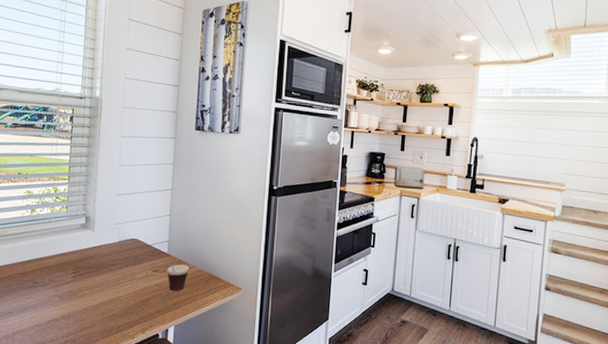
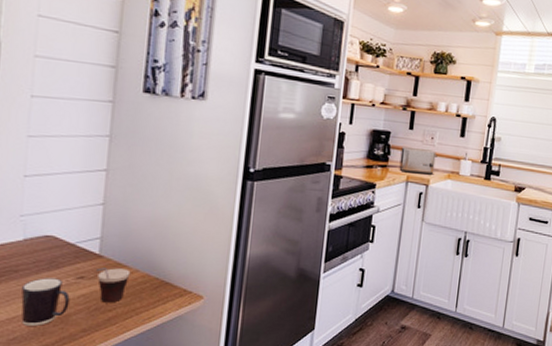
mug: none [117,270,149,306] -> present [21,278,70,326]

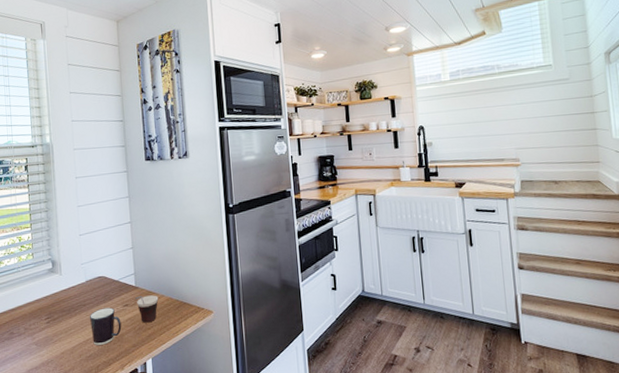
toaster: present [399,146,438,175] -> none [345,164,378,187]

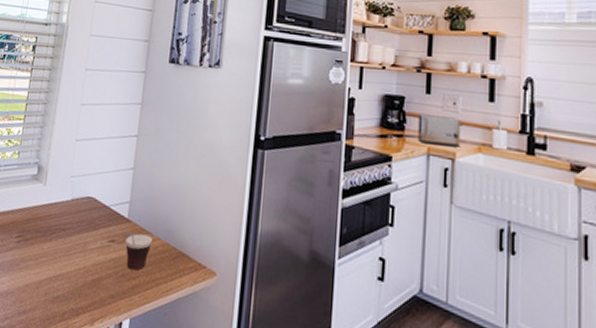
mug: present [90,307,122,345] -> none [64,238,103,287]
toaster: none [345,164,378,187] -> present [417,113,463,147]

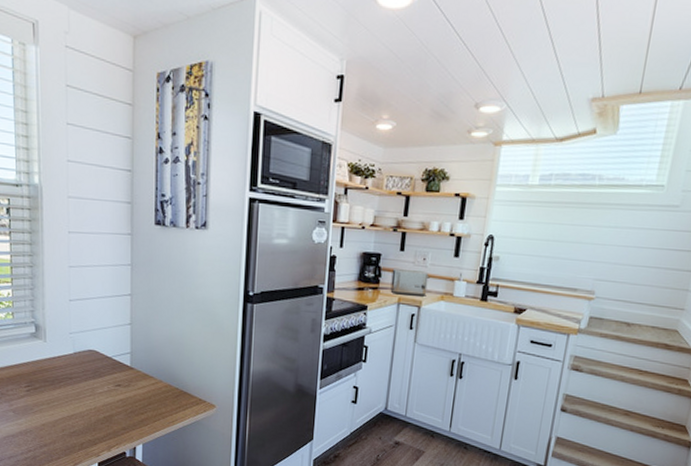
cup: present [124,232,153,270] -> none [128,377,156,407]

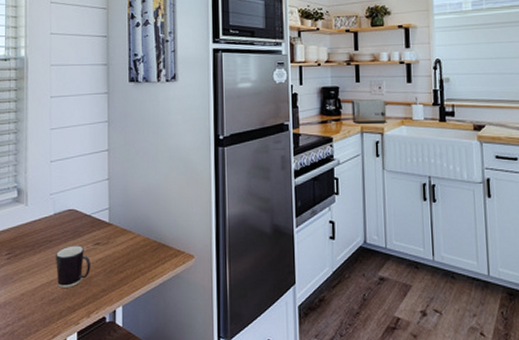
mug: none [76,384,111,423] -> present [56,245,91,288]

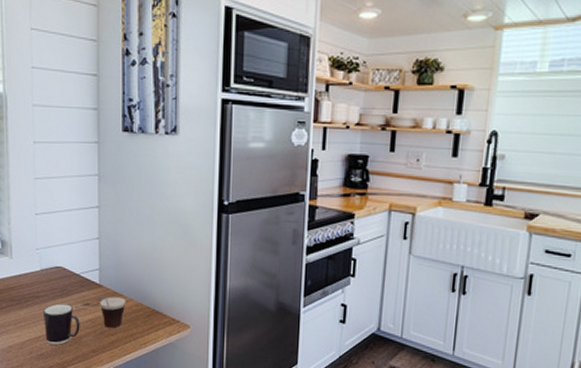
cup: none [107,234,134,265] -> present [97,296,126,328]
toaster: present [351,98,388,124] -> none [380,171,425,202]

